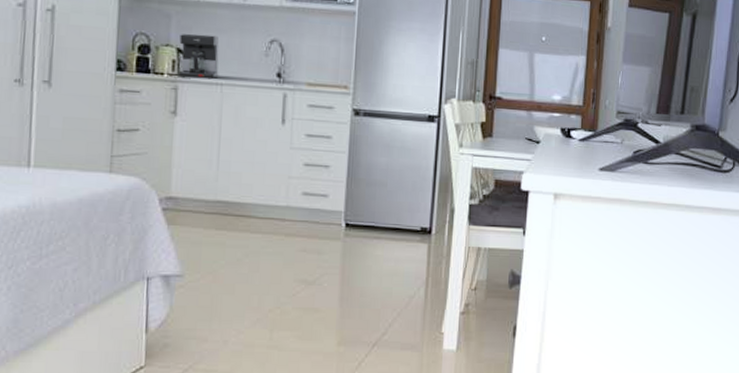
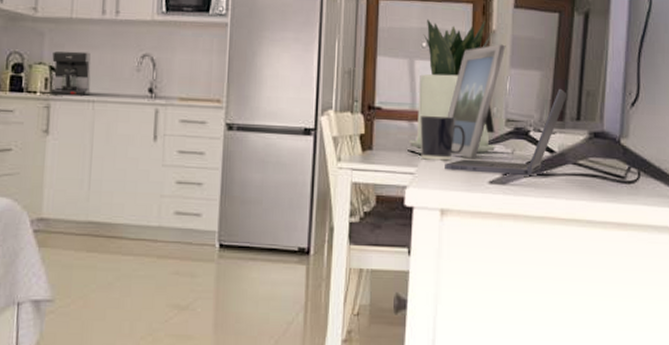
planter: none [527,14,610,142] -> present [409,19,496,153]
mug: none [537,106,580,149] -> present [420,116,466,161]
laptop computer: none [559,84,674,164] -> present [445,88,568,176]
picture frame: none [562,40,620,148] -> present [447,44,506,159]

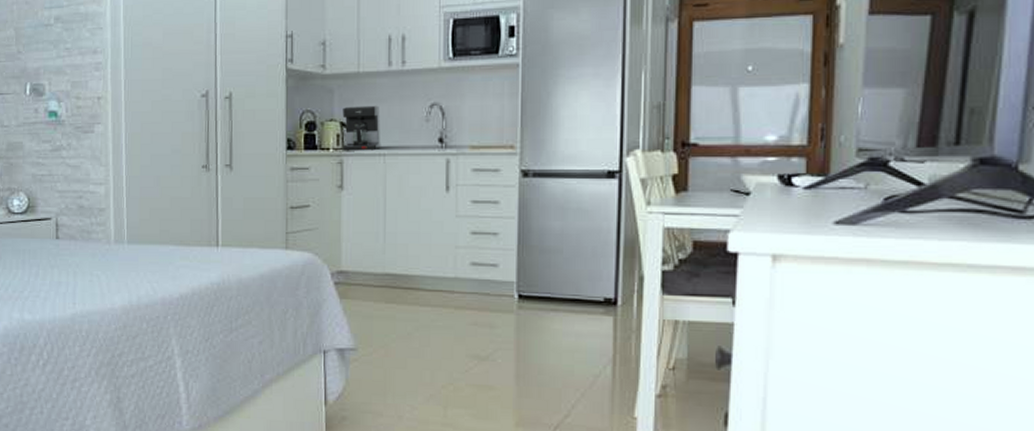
planter: present [409,19,496,153] -> none [732,34,844,189]
mug: present [420,116,466,161] -> none [745,150,805,200]
laptop computer: present [445,88,568,176] -> none [777,107,942,214]
picture frame: present [447,44,506,159] -> none [779,60,857,197]

